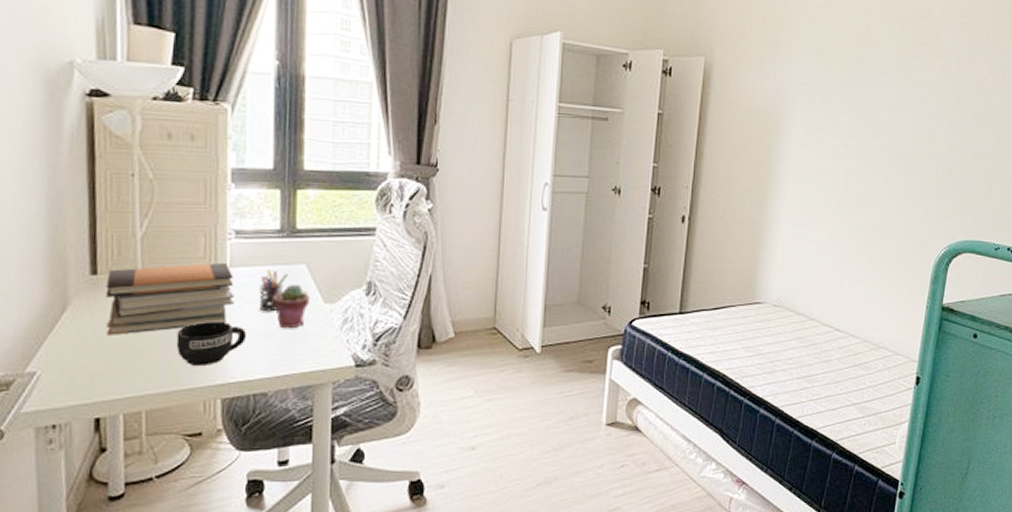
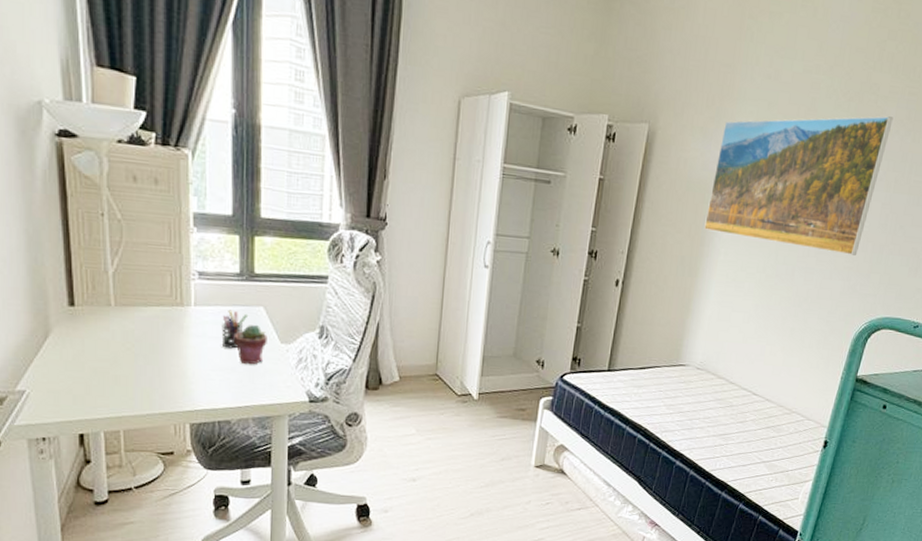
book stack: present [105,262,234,335] -> none [83,301,199,362]
mug: present [176,322,246,365] -> none [148,354,210,394]
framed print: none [769,39,948,178] -> present [704,116,894,255]

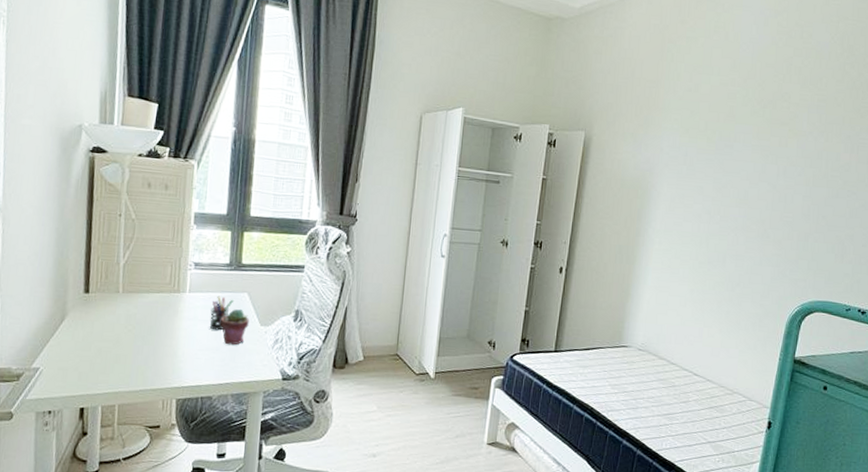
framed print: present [704,116,894,255] -> none [639,120,806,243]

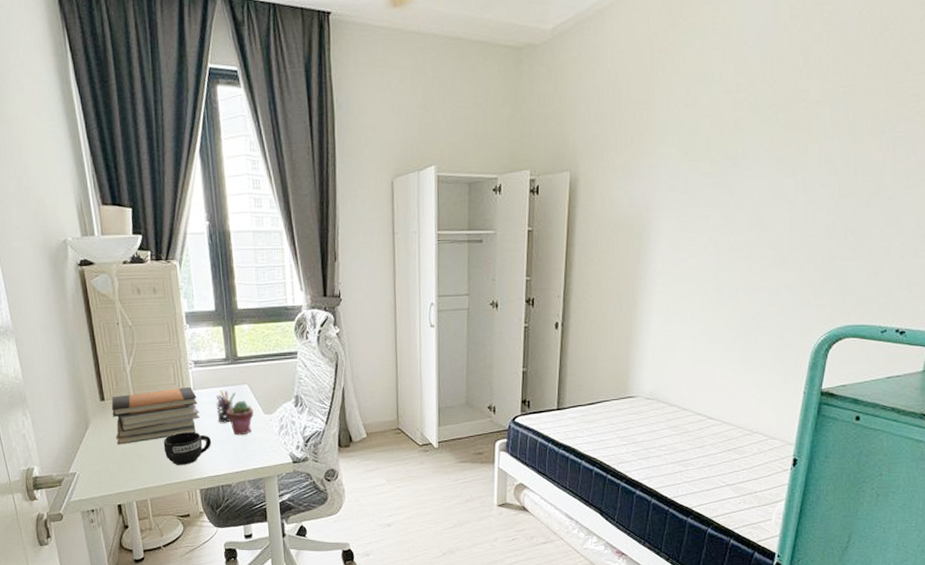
book stack: none [93,288,191,342] -> present [111,386,200,445]
mug: none [144,335,198,371] -> present [163,432,211,465]

